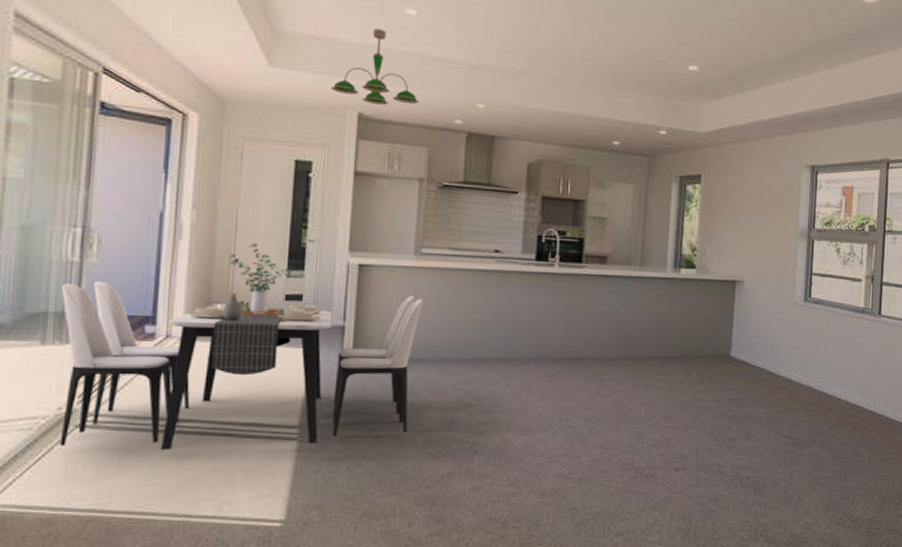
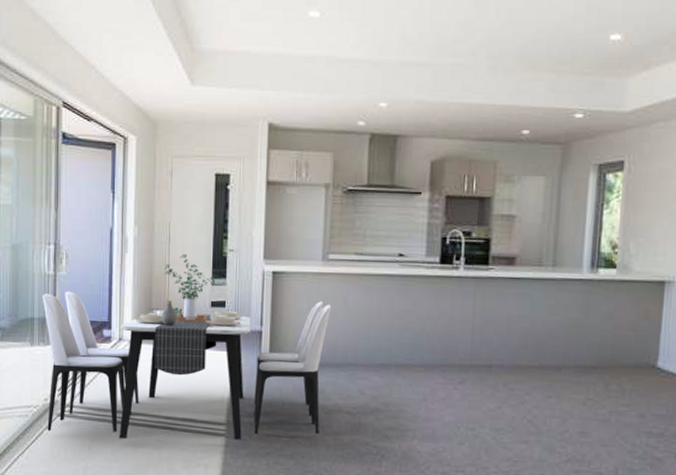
ceiling light fixture: present [331,28,419,105] -> none [244,36,323,113]

